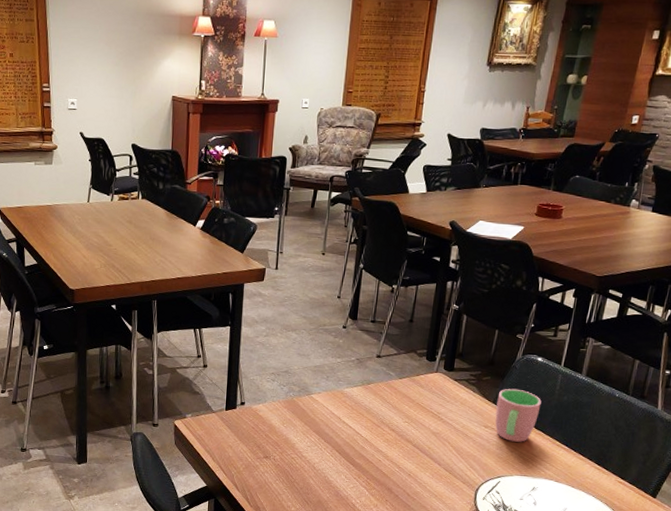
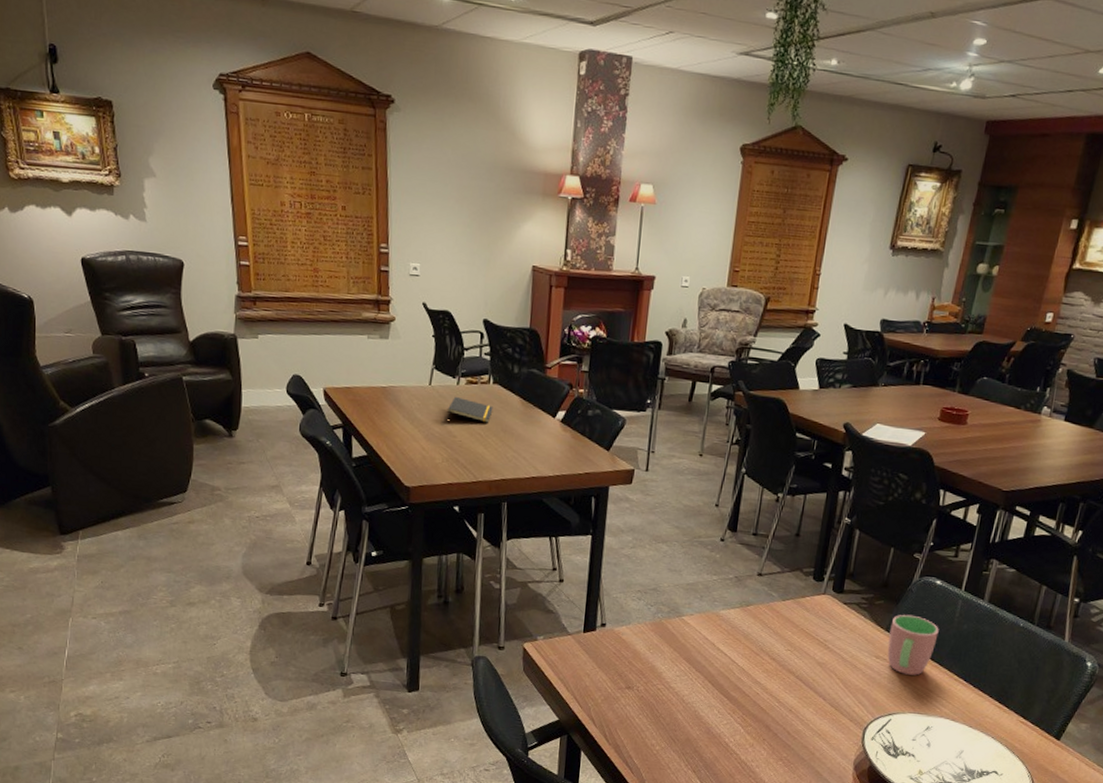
notepad: none [103,211,143,233] -> present [447,396,494,423]

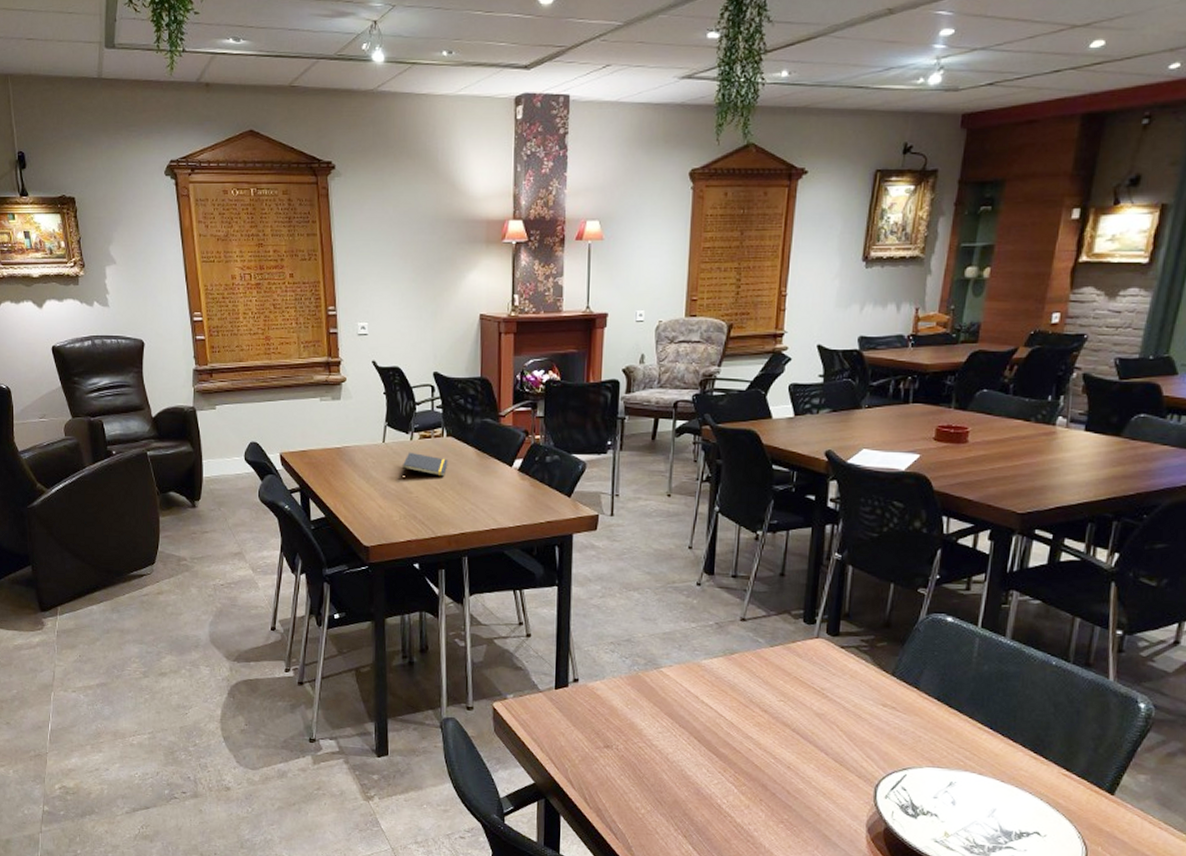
cup: present [887,614,939,676] -> none [895,656,955,725]

